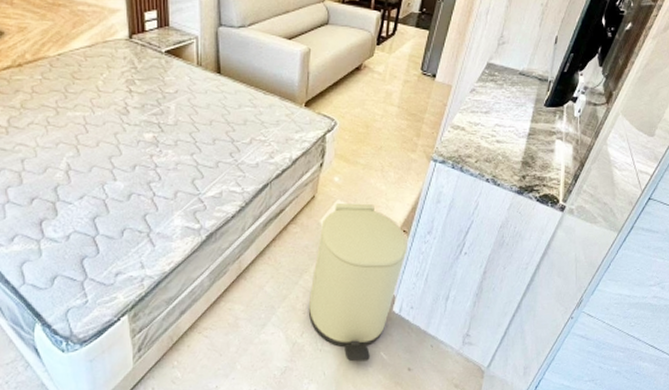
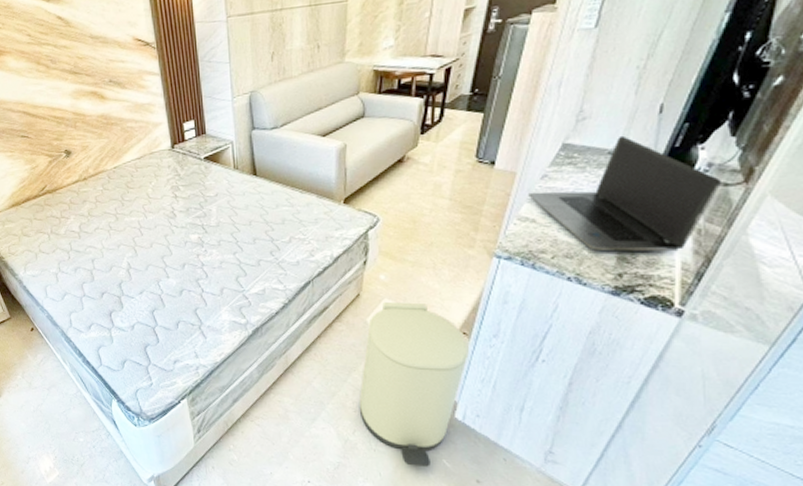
laptop computer: none [460,59,592,158] -> present [528,135,721,252]

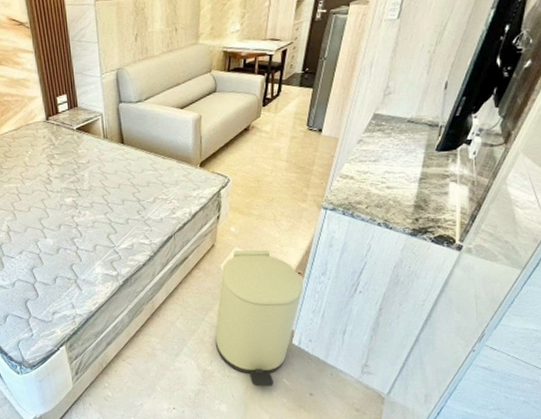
laptop computer: present [528,135,721,252] -> none [348,107,488,201]

